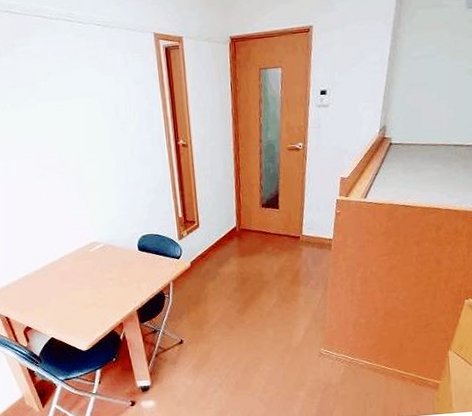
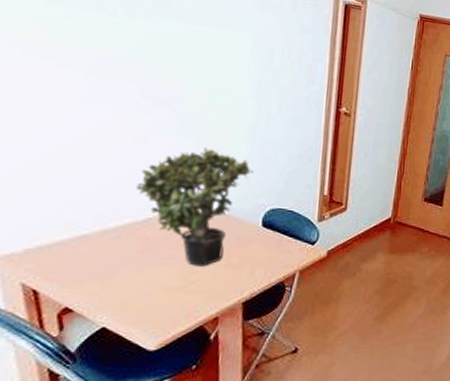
potted plant: none [49,196,124,288] -> present [137,146,253,266]

